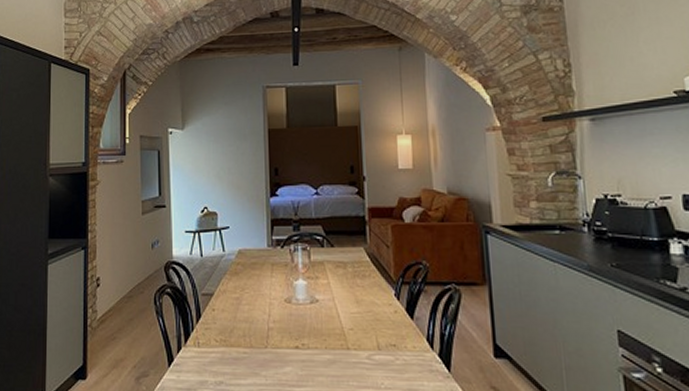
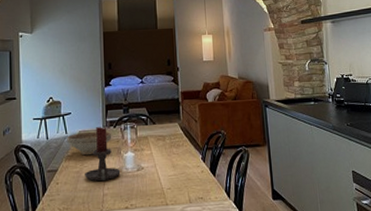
decorative bowl: none [224,251,279,280] -> present [67,131,112,156]
candle holder: none [246,246,290,311] -> present [85,127,121,181]

